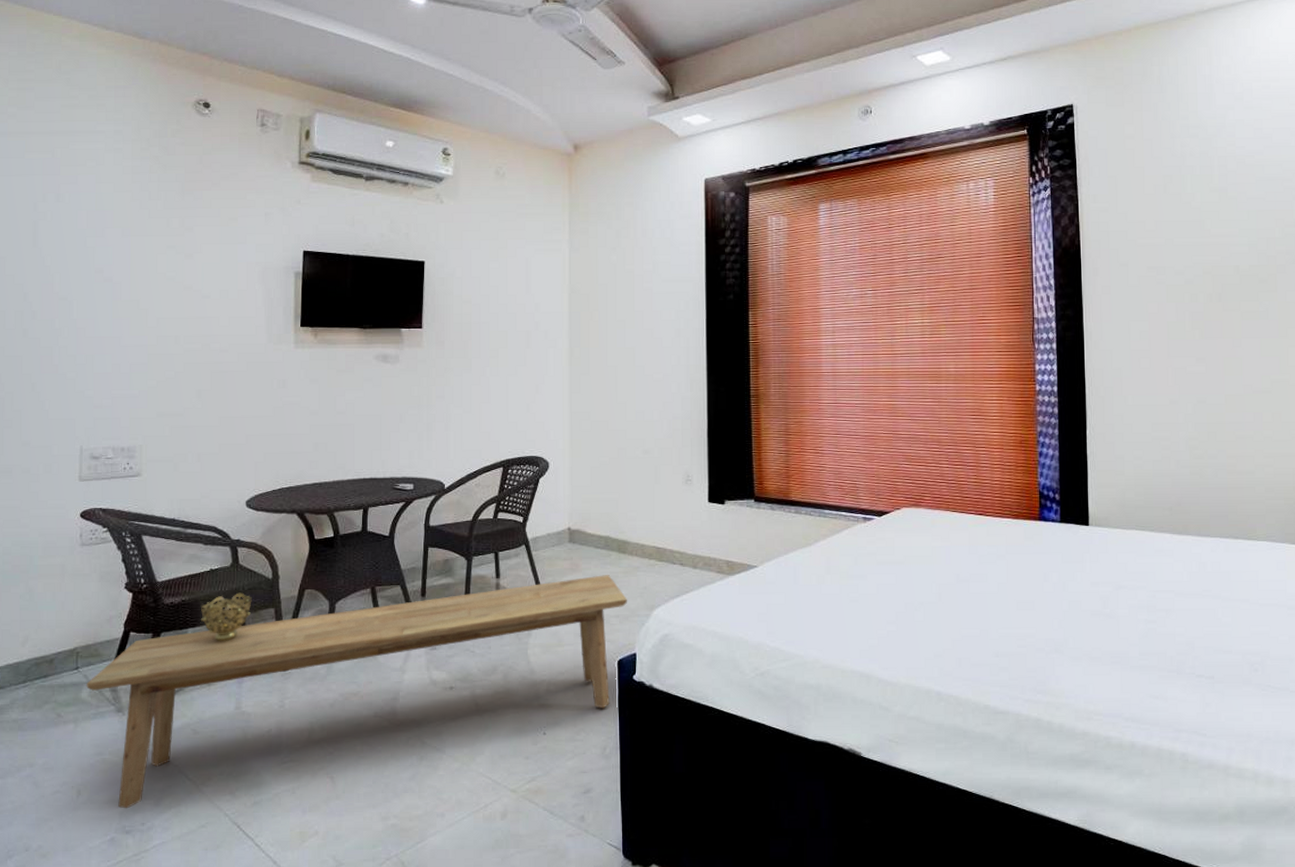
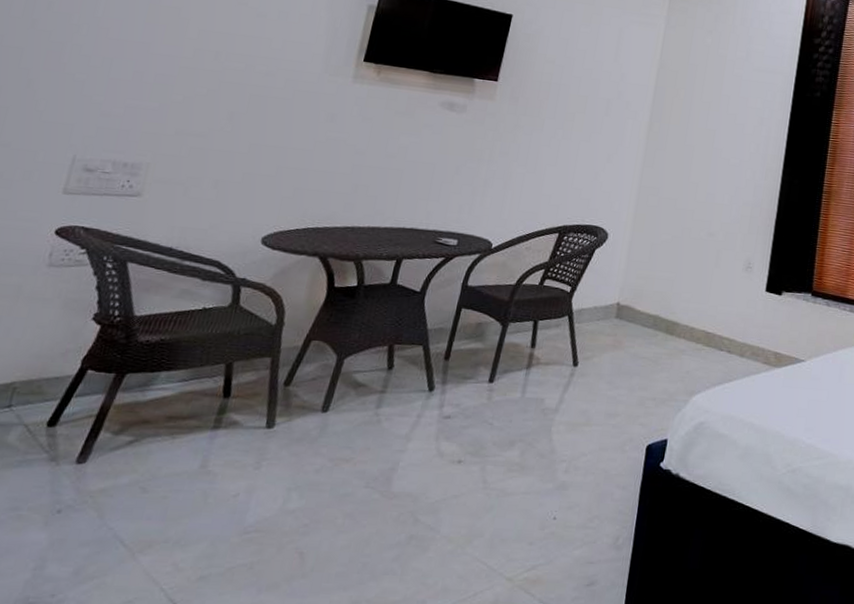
bench: present [86,575,628,809] -> none [17,354,668,577]
decorative bowl: present [200,592,253,642] -> none [179,336,248,391]

